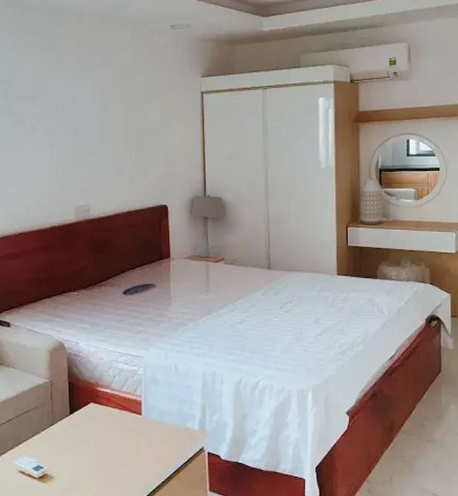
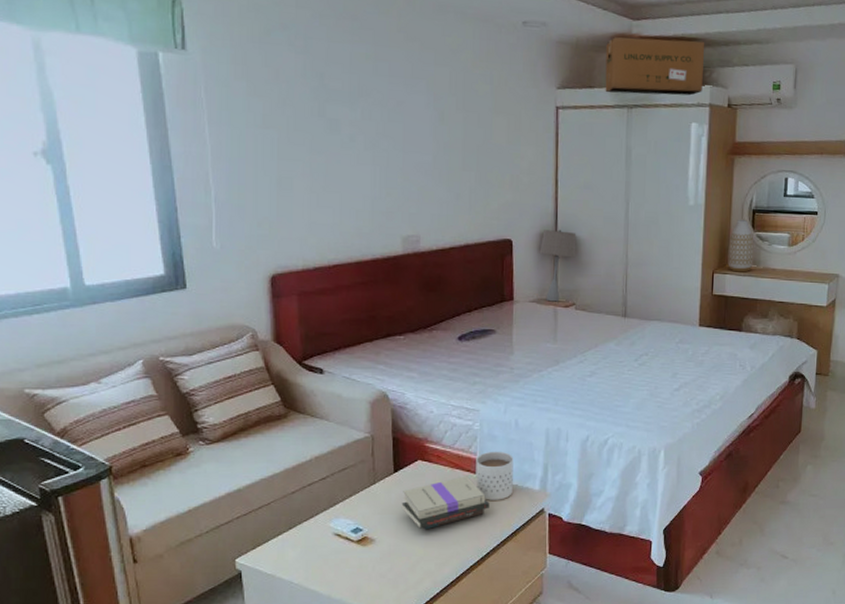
books: none [76,417,154,468] -> present [401,476,490,530]
mug: none [141,393,176,440] -> present [476,451,514,500]
box: none [242,29,327,78] -> present [605,37,705,96]

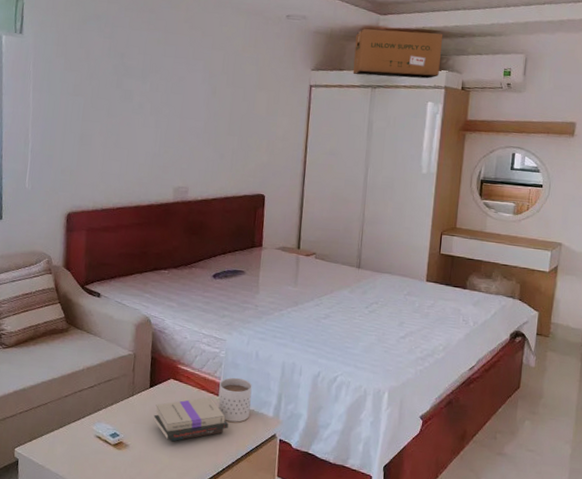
table lamp: present [539,229,577,302] -> none [287,188,321,251]
vase: present [727,220,754,273] -> none [455,188,481,236]

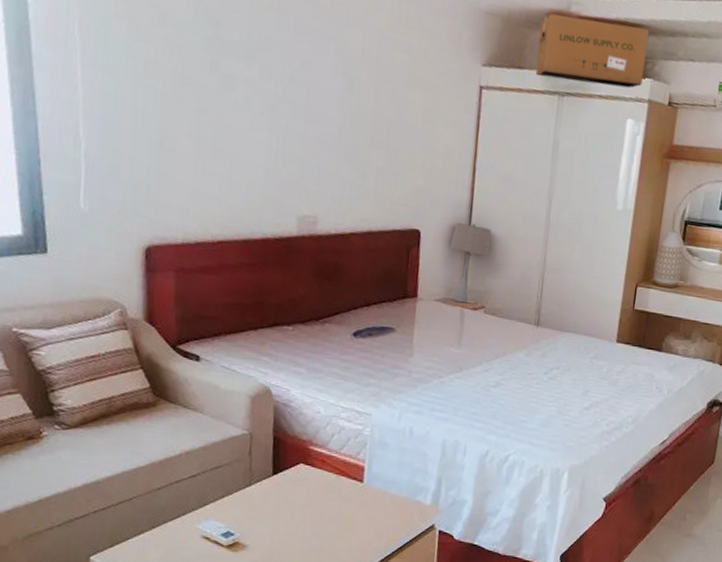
books: present [153,397,229,442] -> none [278,484,376,539]
mug: present [218,377,252,423] -> none [362,459,405,513]
table lamp: none [287,188,321,251] -> present [449,222,492,304]
vase: none [455,188,481,236] -> present [653,230,684,289]

